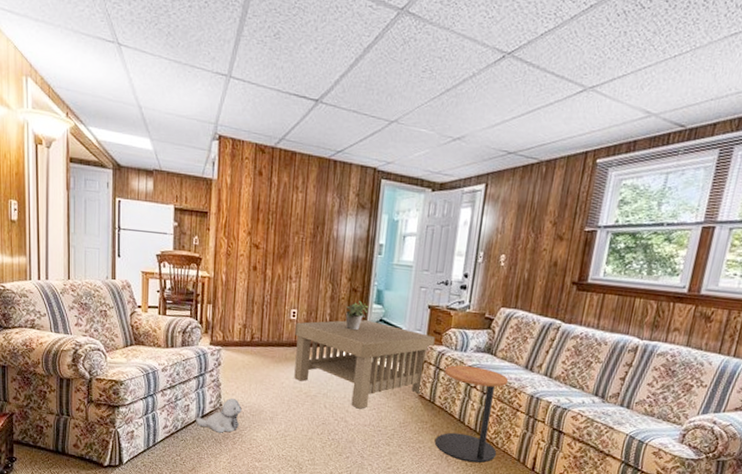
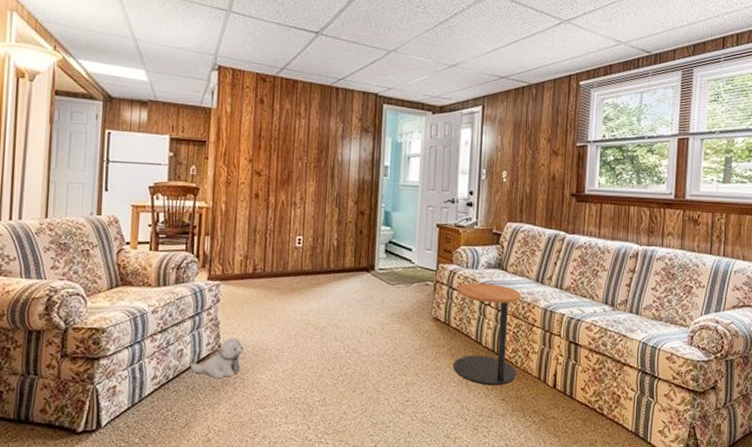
coffee table: present [294,320,435,409] -> none [301,243,446,338]
potted plant: present [345,300,369,331] -> none [354,223,377,255]

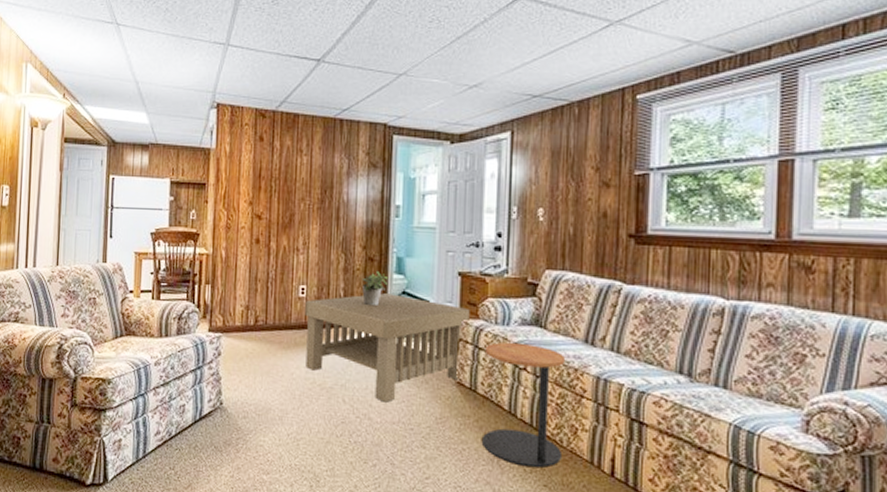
plush toy: present [191,338,244,379] -> none [193,395,246,439]
coffee table: none [301,243,446,338] -> present [305,293,470,403]
potted plant: none [354,223,377,255] -> present [362,270,389,307]

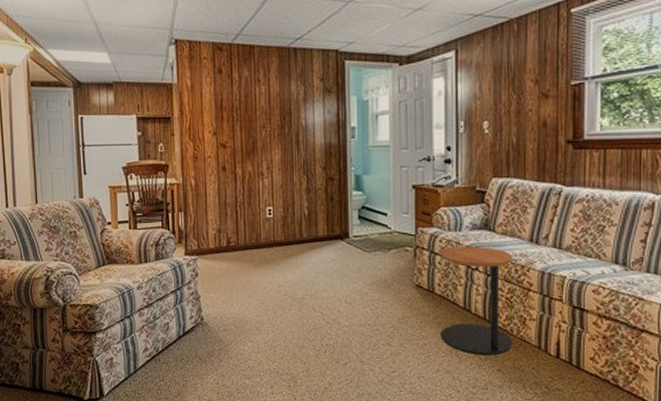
coffee table: present [305,293,470,403] -> none [273,209,425,308]
potted plant: present [362,270,389,307] -> none [325,188,349,222]

